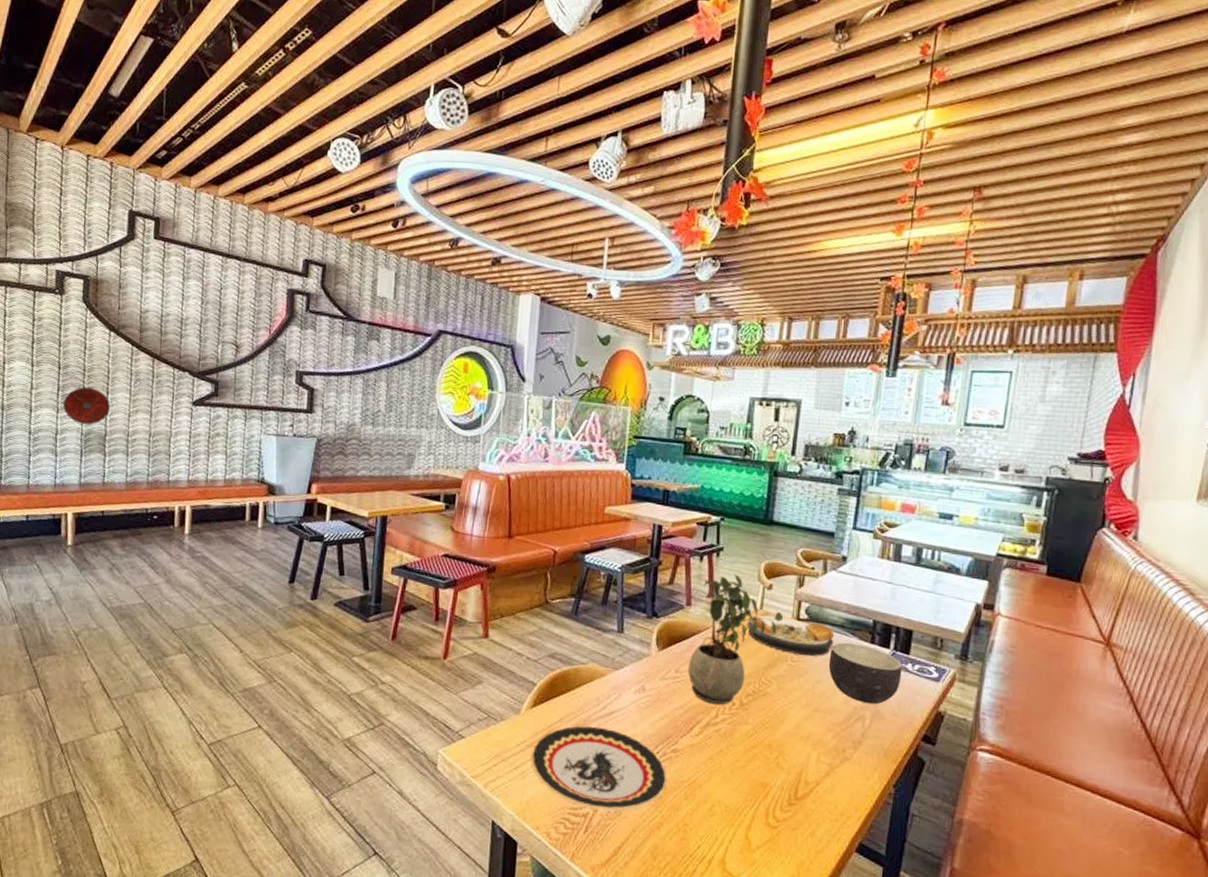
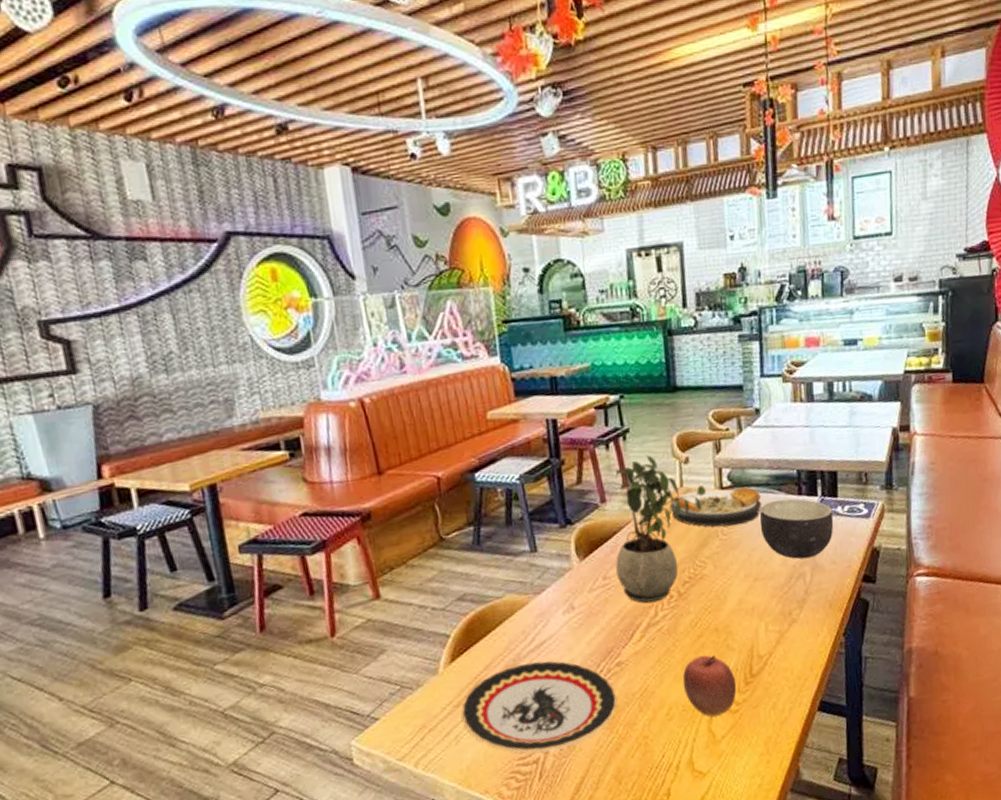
apple: none [729,765,780,826] -> present [682,655,737,717]

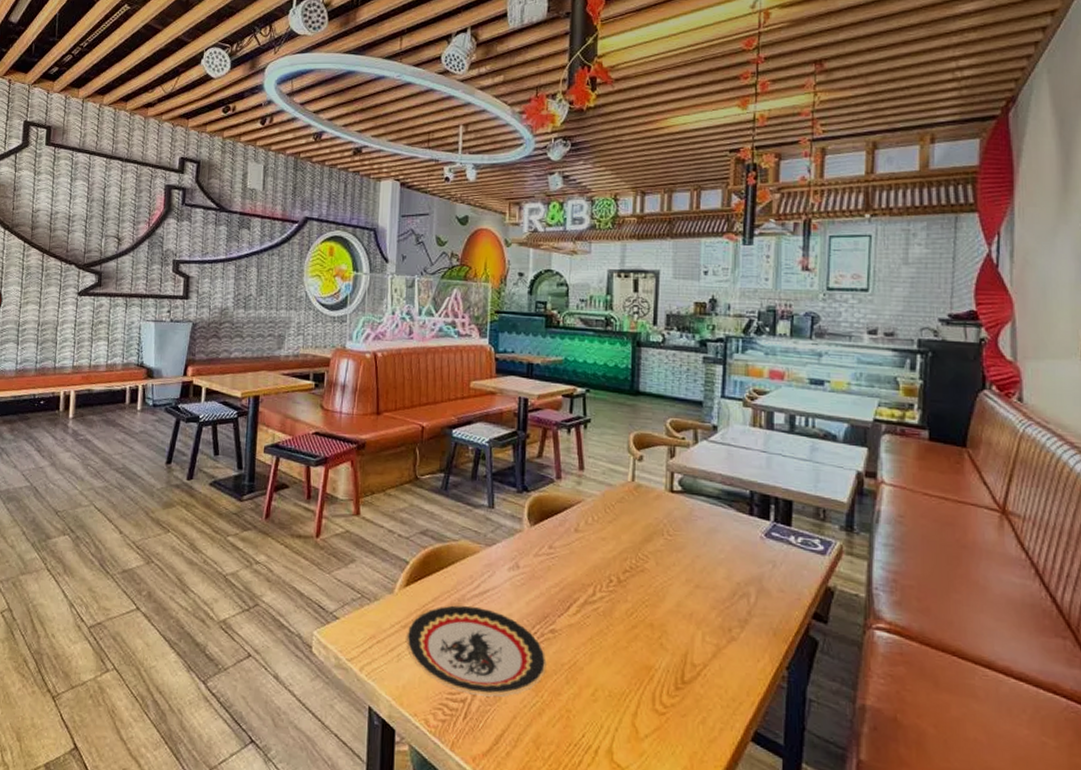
potted plant: present [615,455,707,604] -> none [562,446,657,582]
plate: present [669,486,762,527] -> none [619,487,711,529]
apple: present [682,655,737,717] -> none [612,646,666,713]
bowl: present [759,498,834,559] -> none [706,514,785,580]

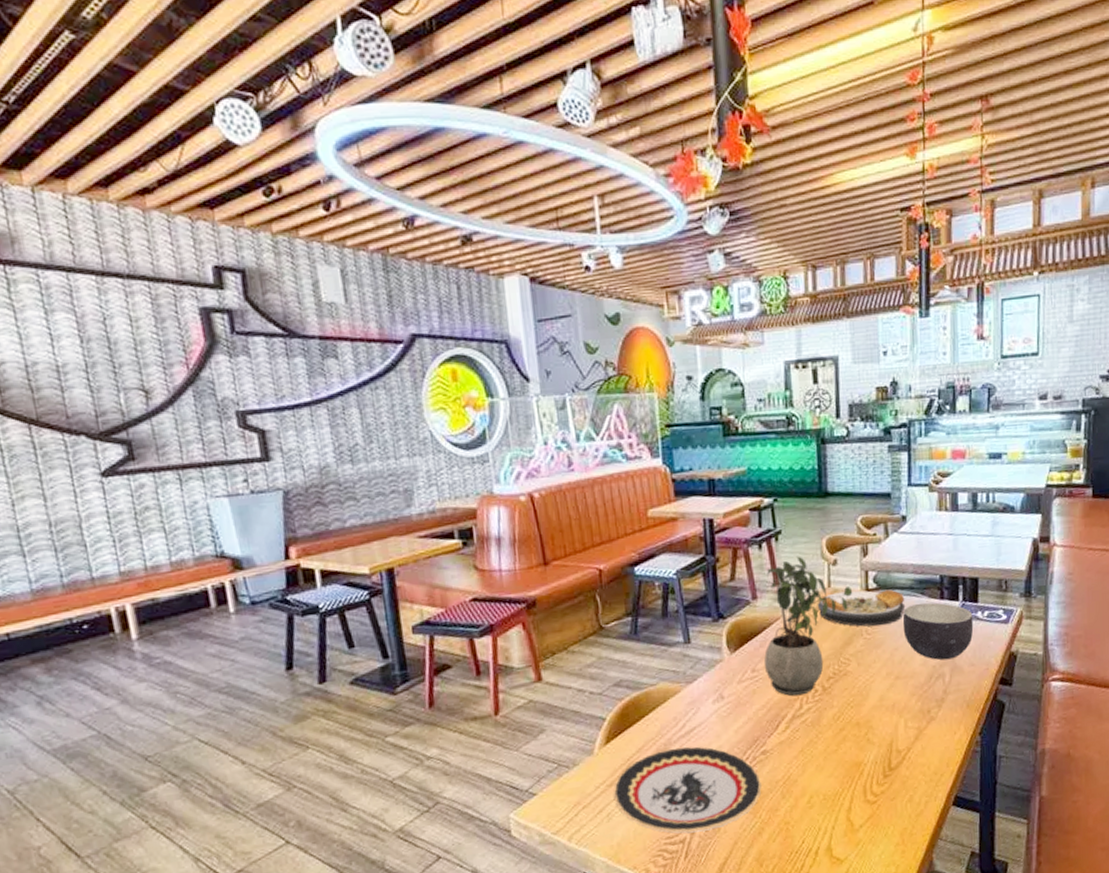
potted plant: none [562,446,657,582] -> present [764,556,853,696]
plate: none [619,487,711,529] -> present [817,589,906,627]
bowl: none [706,514,785,580] -> present [902,602,974,661]

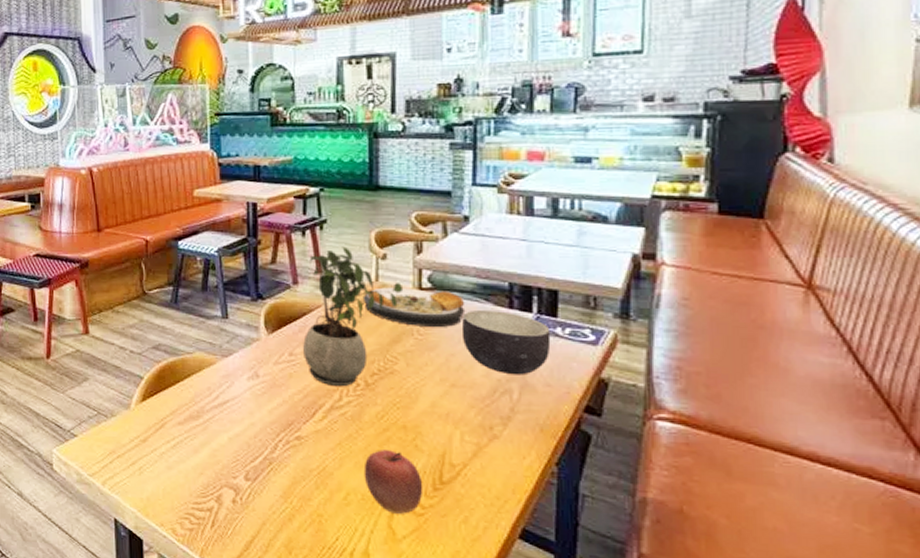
plate: present [613,746,762,834] -> none [146,417,294,505]
apple: none [824,748,876,807] -> present [363,450,424,514]

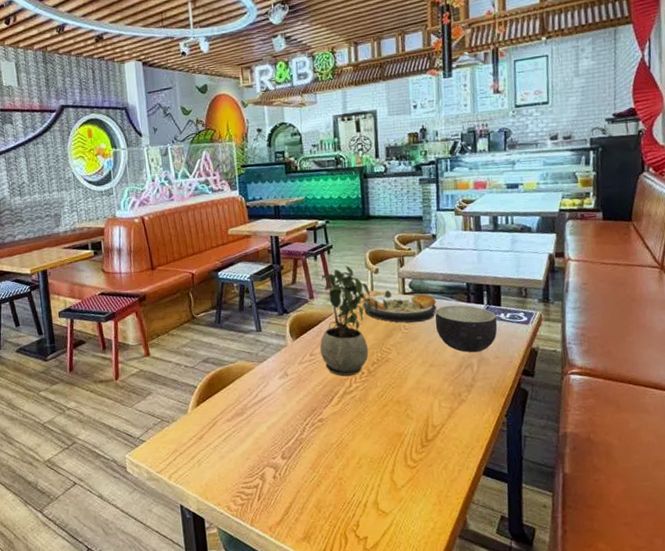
apple: present [363,450,424,514] -> none [370,421,415,469]

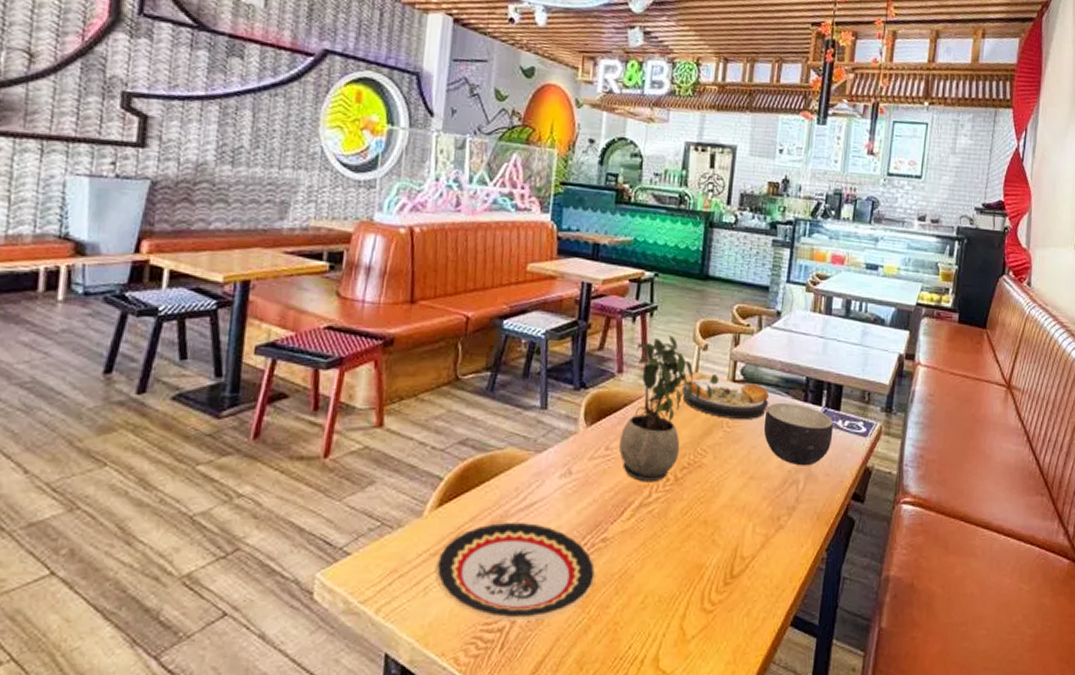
plate: none [202,412,319,481] -> present [435,522,596,622]

